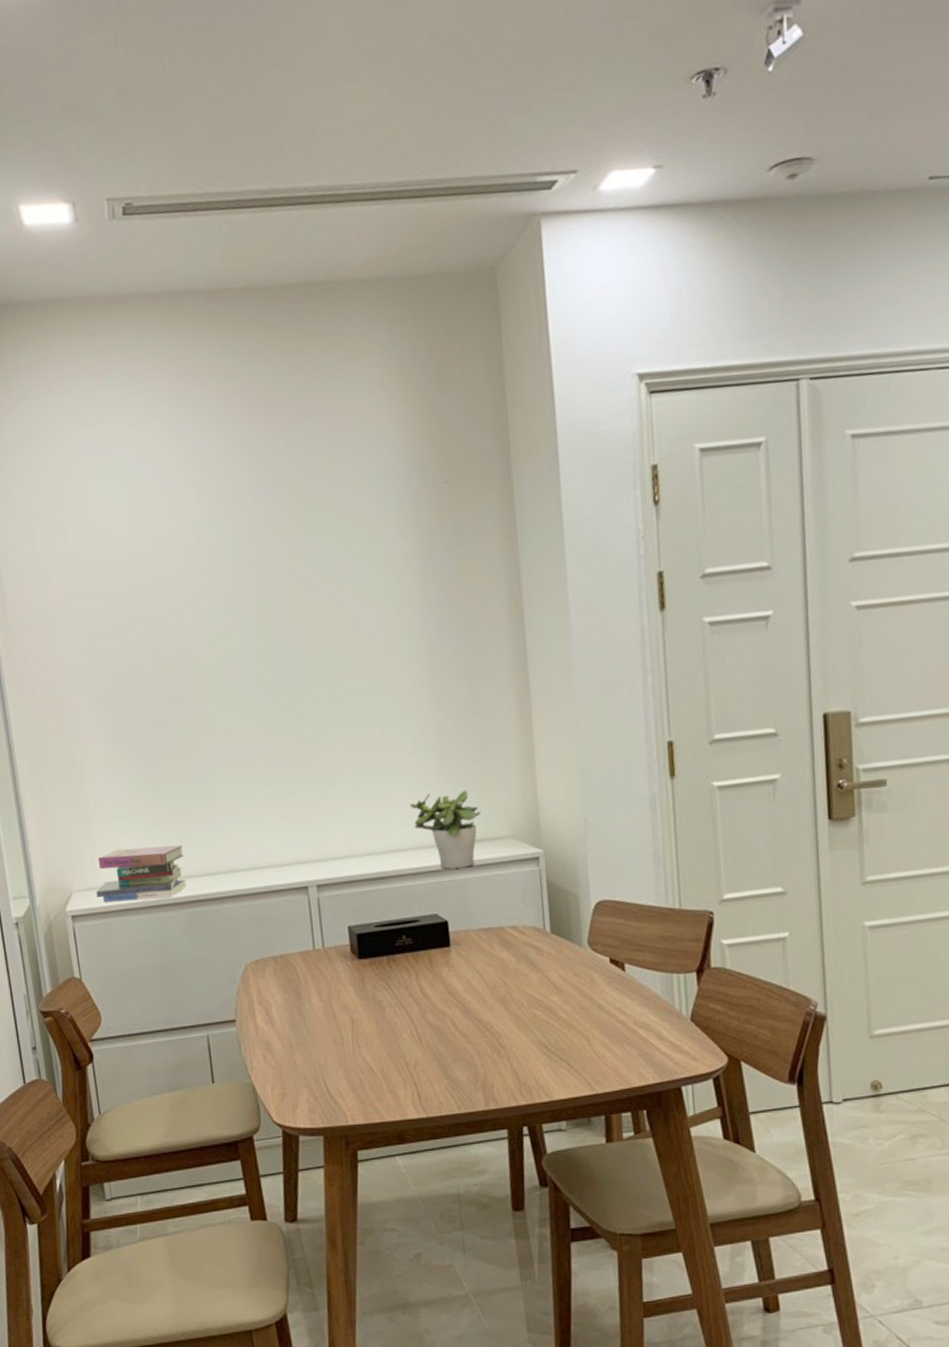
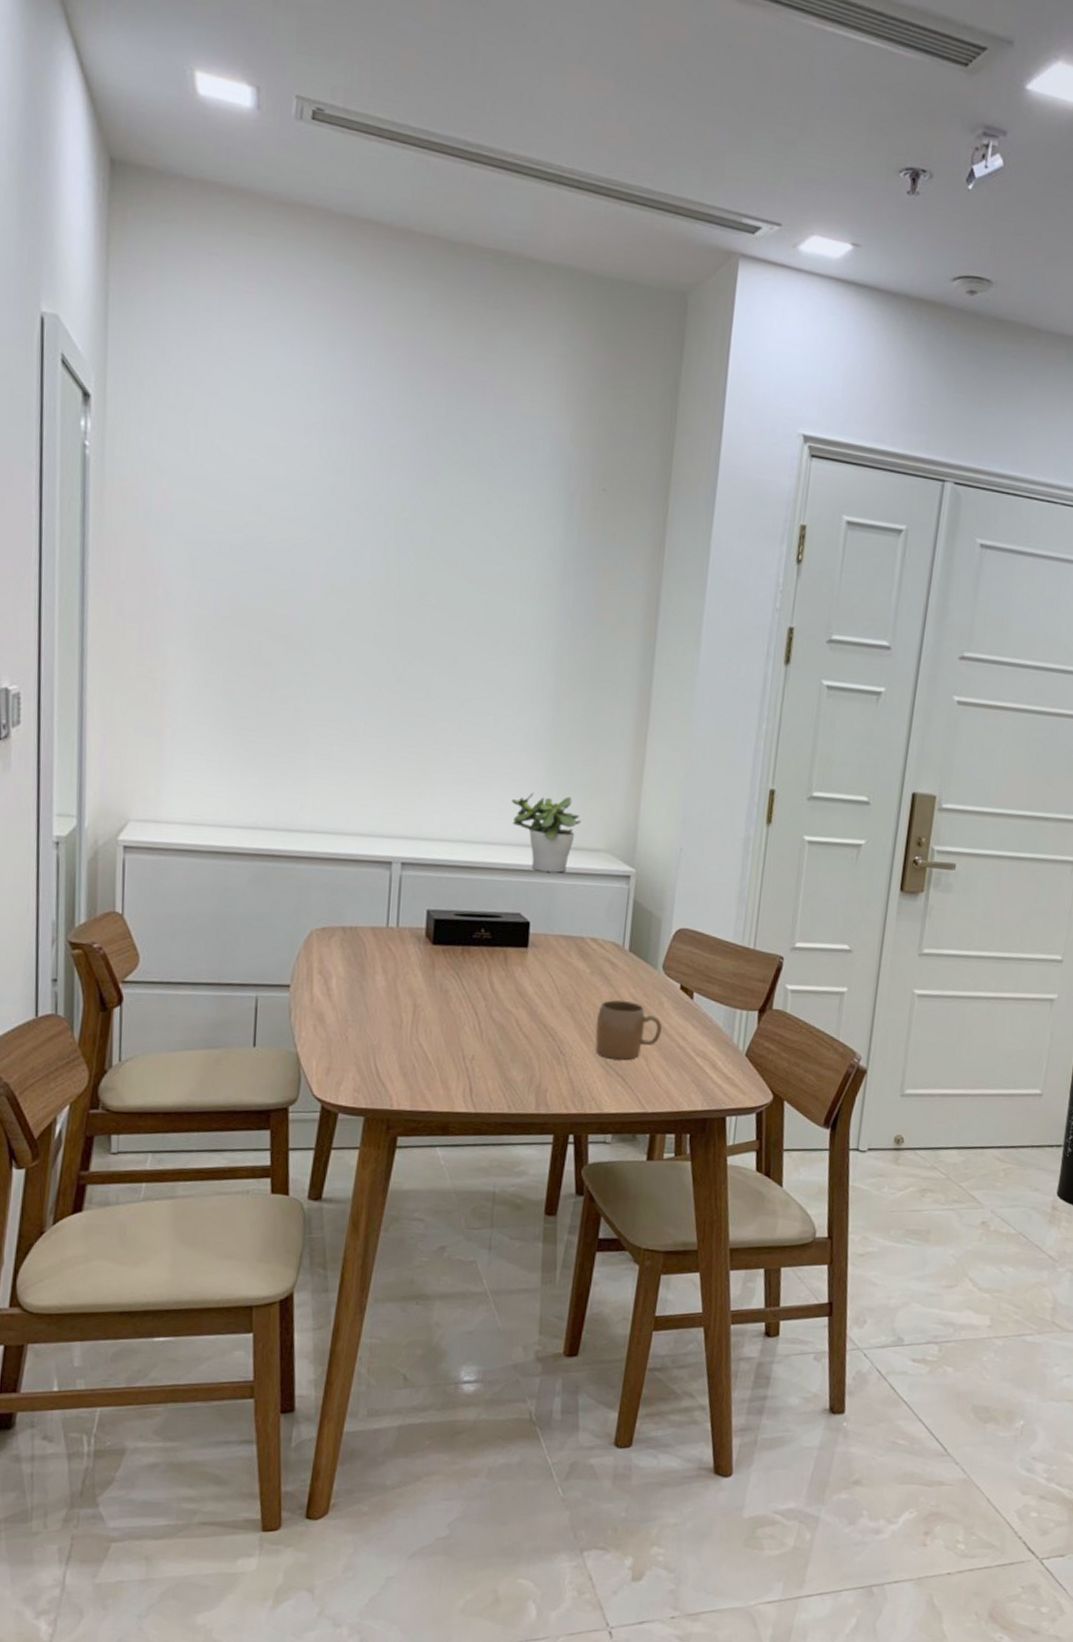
books: present [96,844,187,903] -> none [156,785,263,847]
mug: none [530,983,598,1044] -> present [595,1000,662,1060]

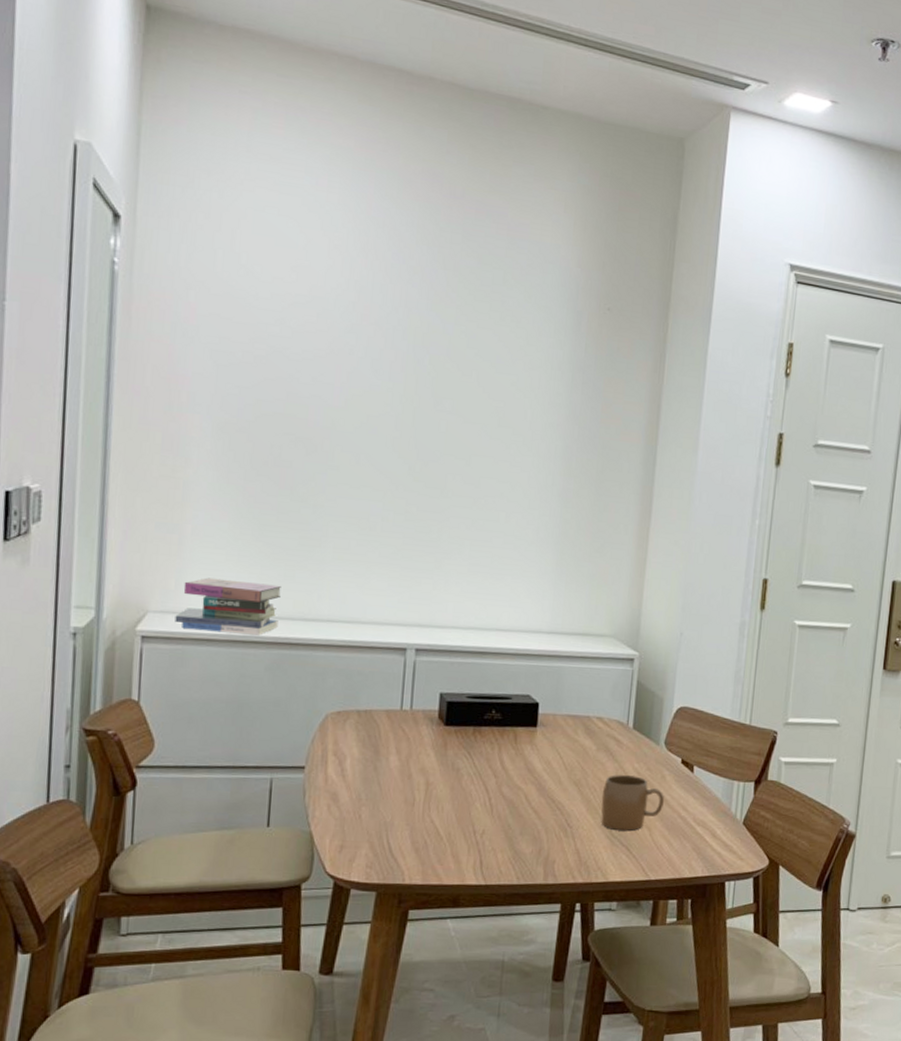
books: none [156,785,263,847] -> present [175,577,281,635]
potted plant: present [512,793,582,873] -> none [522,583,588,657]

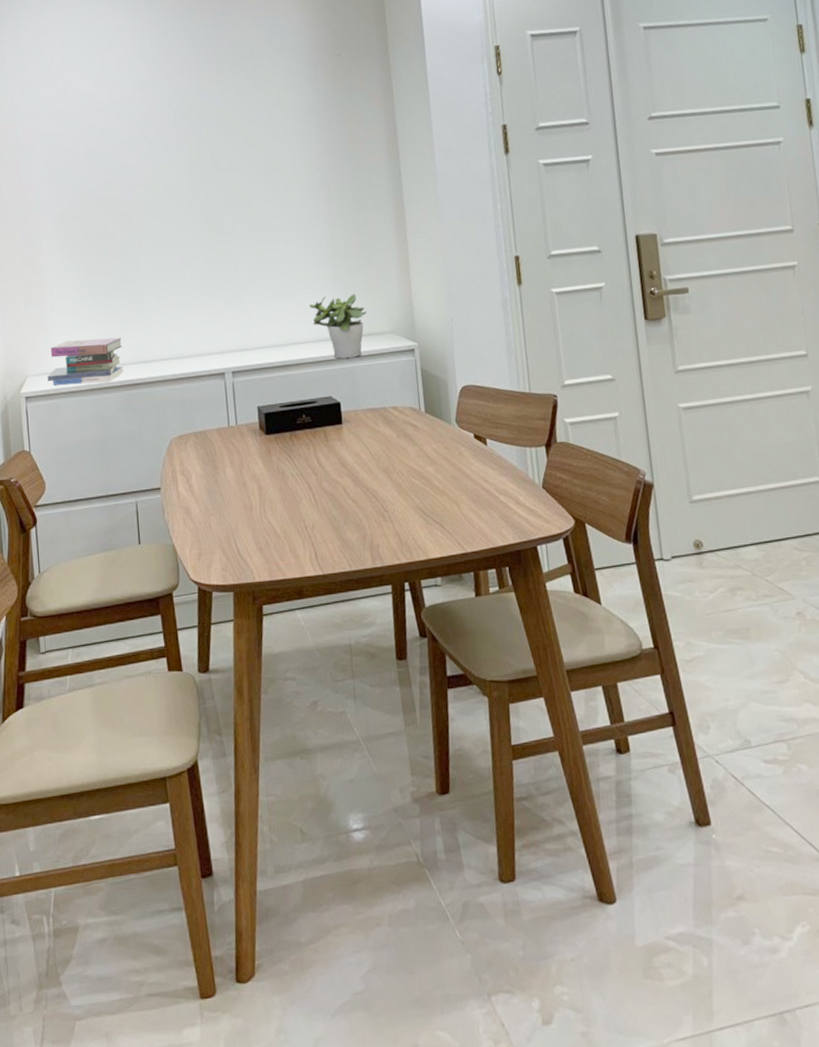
potted plant: none [522,583,588,657] -> present [309,294,367,359]
mug: present [601,775,664,831] -> none [409,456,466,509]

